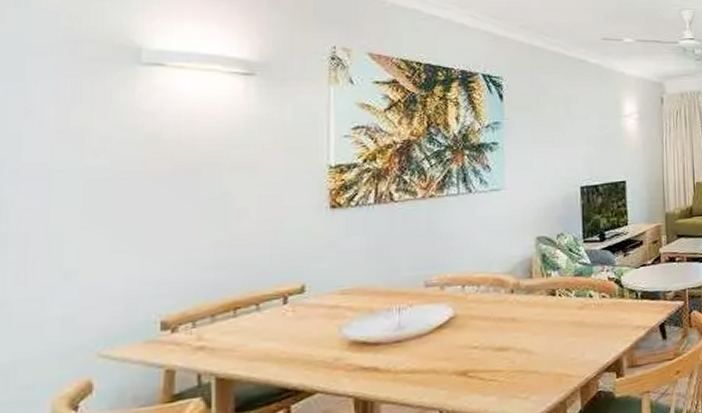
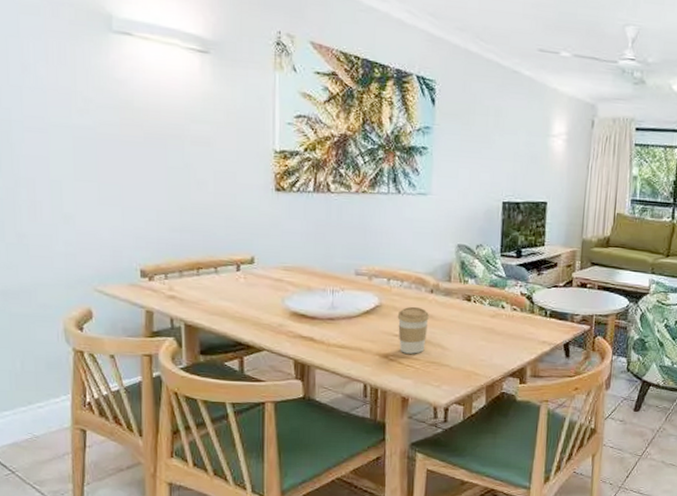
coffee cup: none [475,311,512,367] -> present [397,306,430,354]

